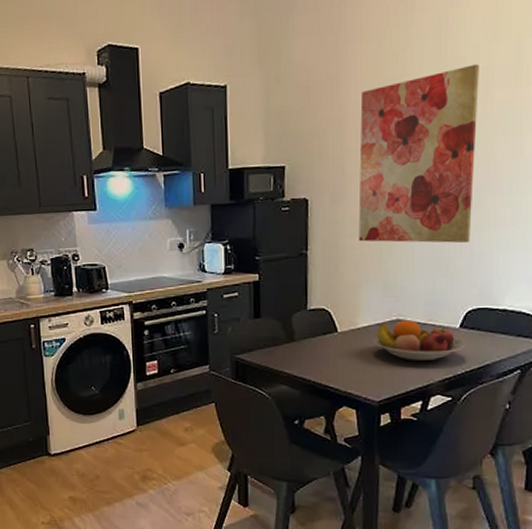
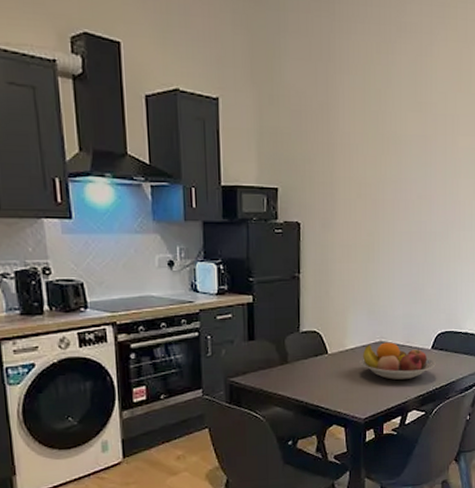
wall art: present [358,64,479,244] -> none [346,111,447,273]

